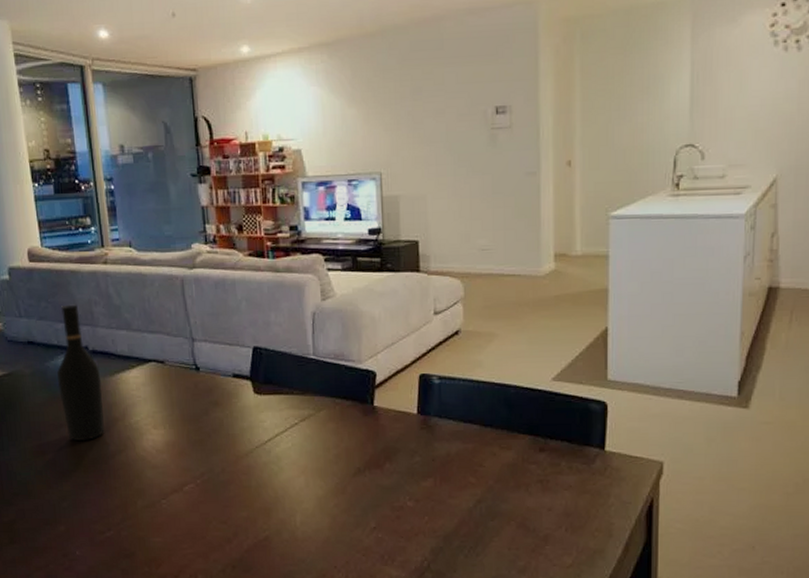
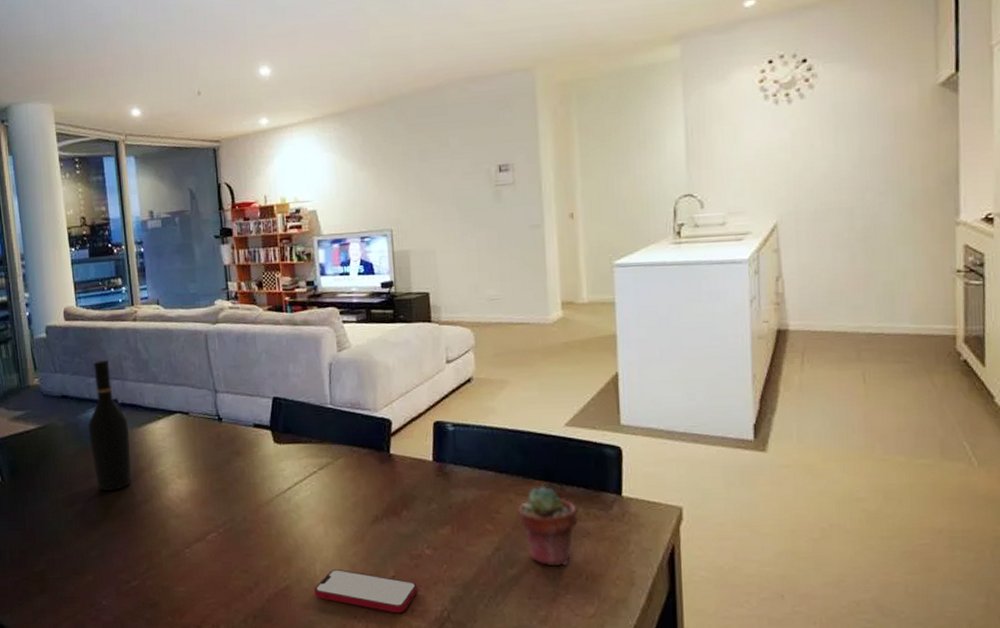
smartphone: none [294,521,398,564] -> present [314,570,418,614]
potted succulent: none [501,440,559,518] -> present [518,486,577,566]

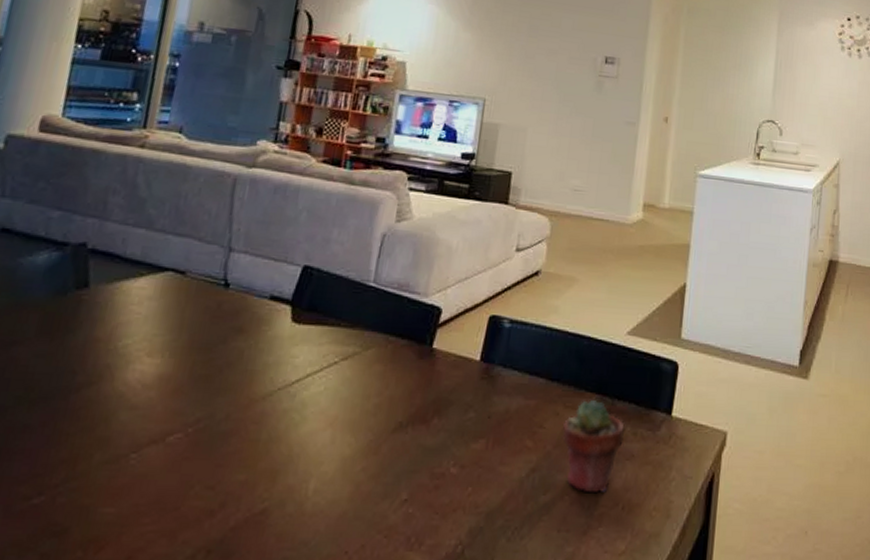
wine bottle: present [88,359,133,492] -> none [20,188,94,367]
smartphone: present [314,570,418,614] -> none [298,489,433,548]

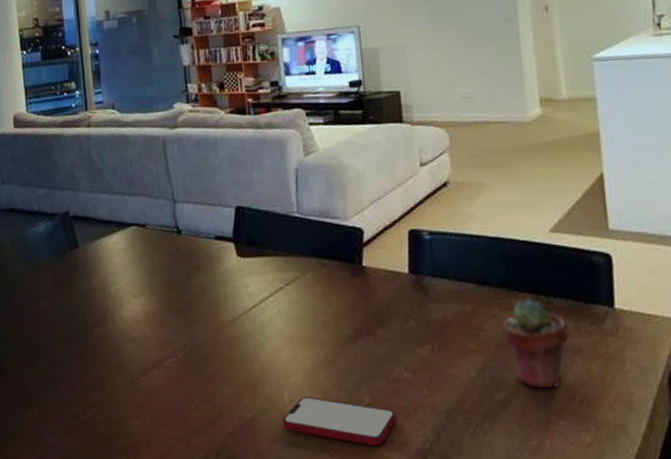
smartphone: none [298,489,433,548] -> present [282,397,396,446]

